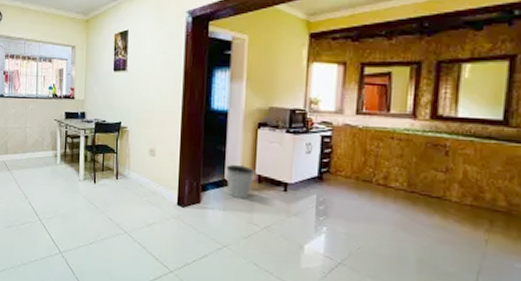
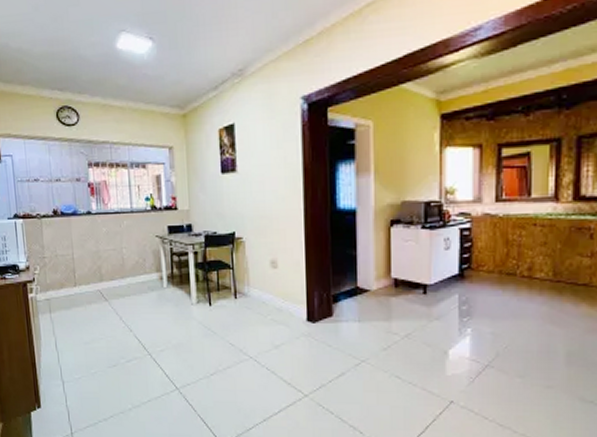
bucket: present [224,164,254,198] -> none [357,268,390,306]

